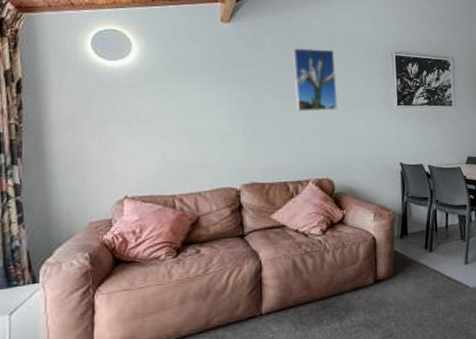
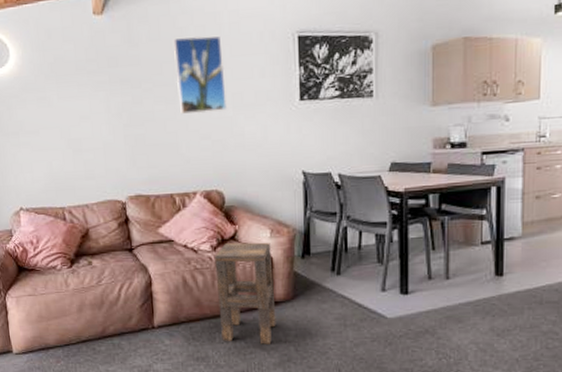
side table: none [324,224,379,322] -> present [215,242,276,344]

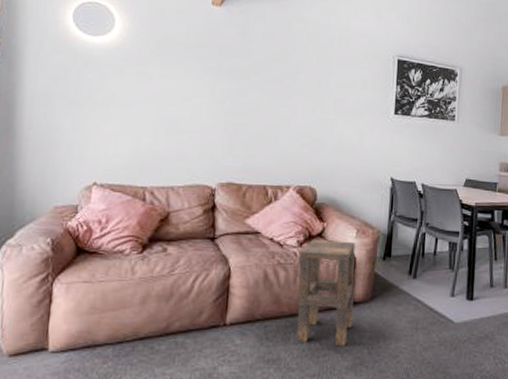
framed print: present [173,36,227,114] -> none [284,40,331,113]

